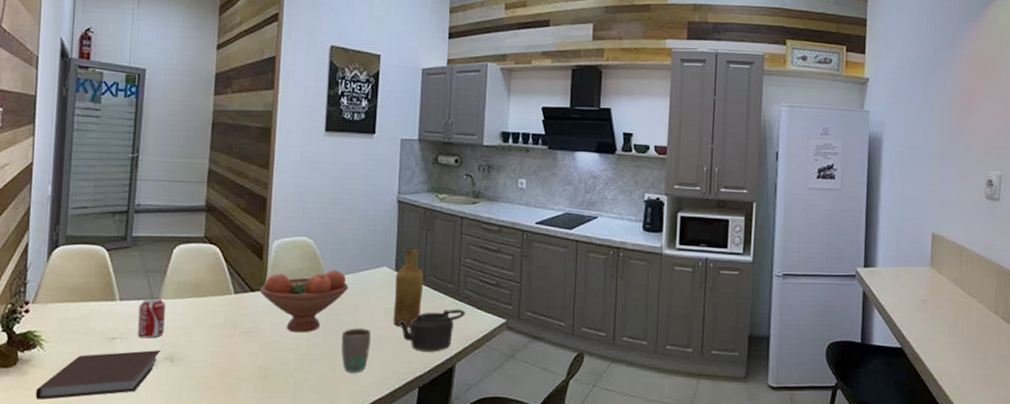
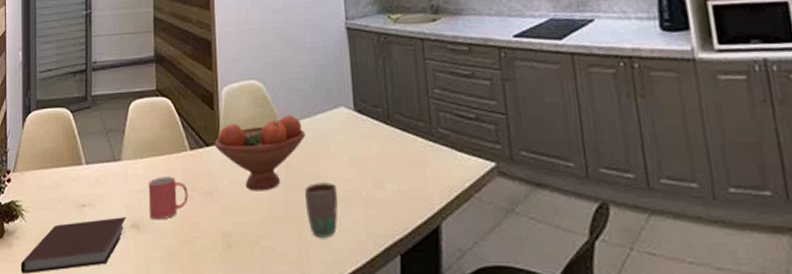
beverage can: present [137,297,165,339] -> none [103,159,128,204]
mug: none [185,316,229,354] -> present [148,176,188,220]
vase: present [393,247,424,327] -> none [355,81,390,179]
teapot: present [398,309,465,352] -> none [365,152,444,209]

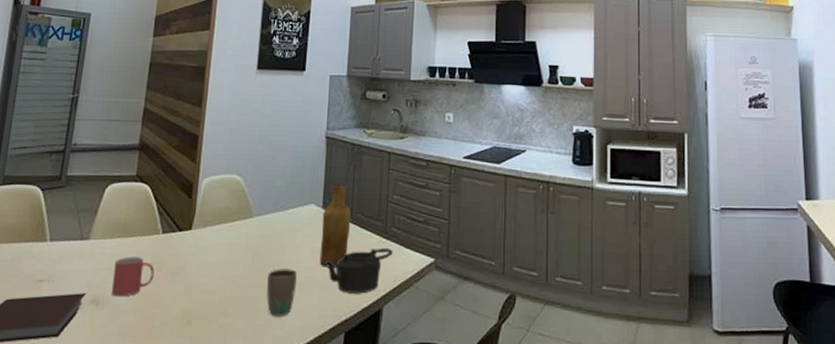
fruit bowl: present [214,114,306,191] -> none [187,207,276,274]
vase: none [355,81,390,179] -> present [319,184,352,268]
teapot: none [365,152,444,209] -> present [324,247,393,294]

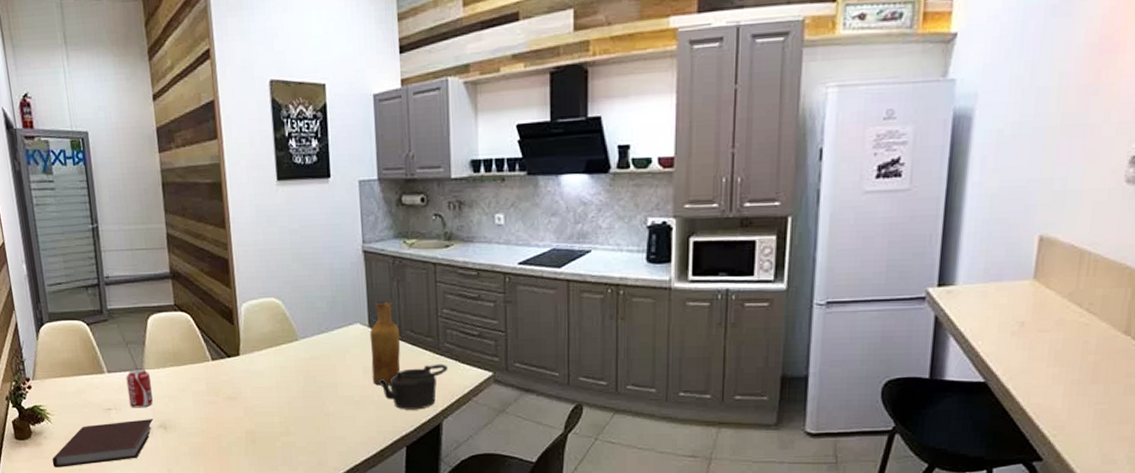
beverage can: none [64,238,94,281] -> present [126,368,153,408]
mug: present [111,256,155,297] -> none [172,384,213,421]
mug: present [266,269,297,316] -> none [322,389,353,434]

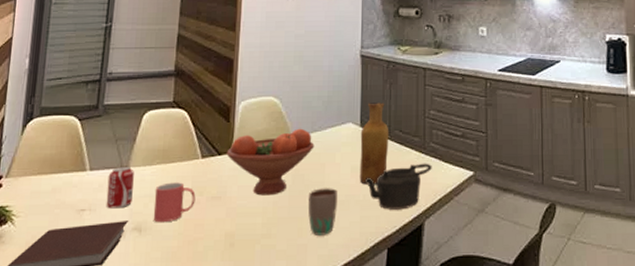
mug: none [172,384,213,421] -> present [153,182,196,223]
fruit bowl: none [235,329,323,396] -> present [226,128,315,196]
mug: none [322,389,353,434] -> present [307,188,337,235]

